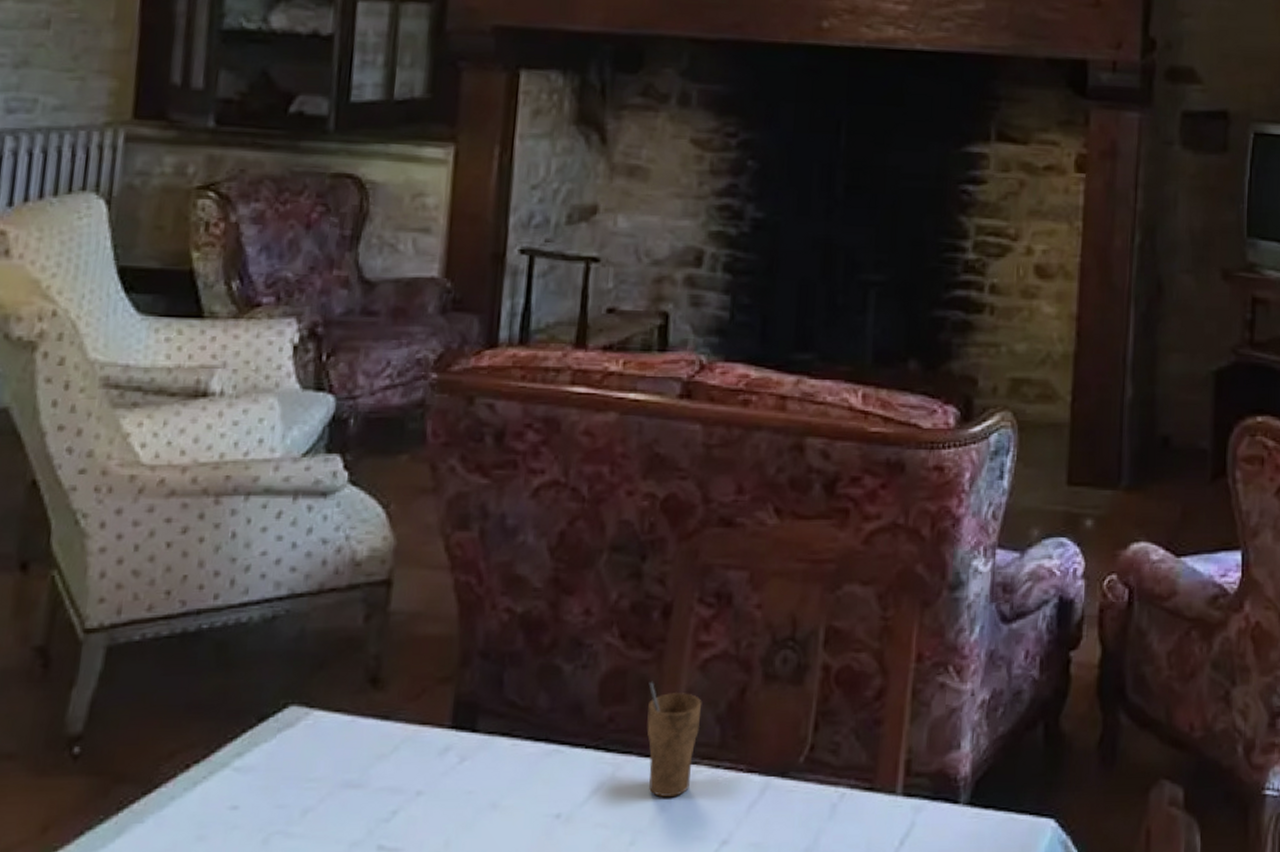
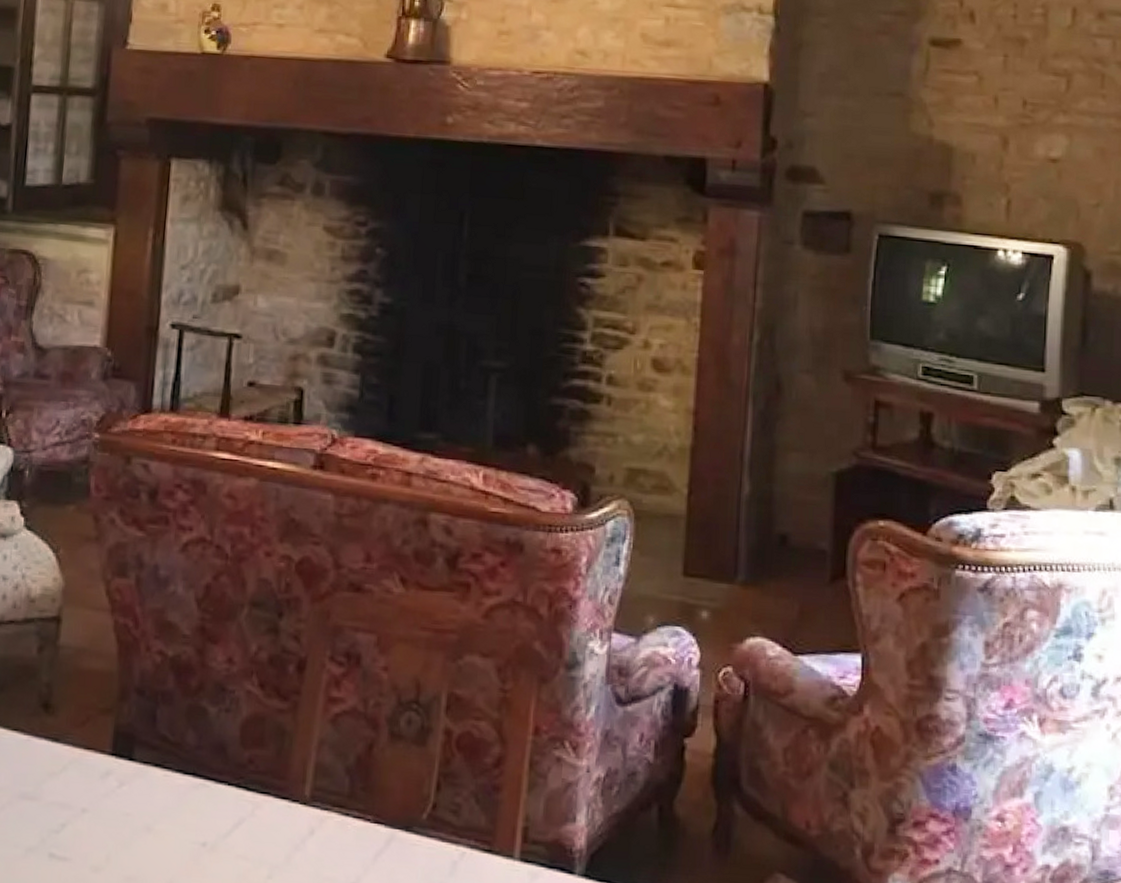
cup: present [647,681,702,797] -> none [283,729,333,838]

